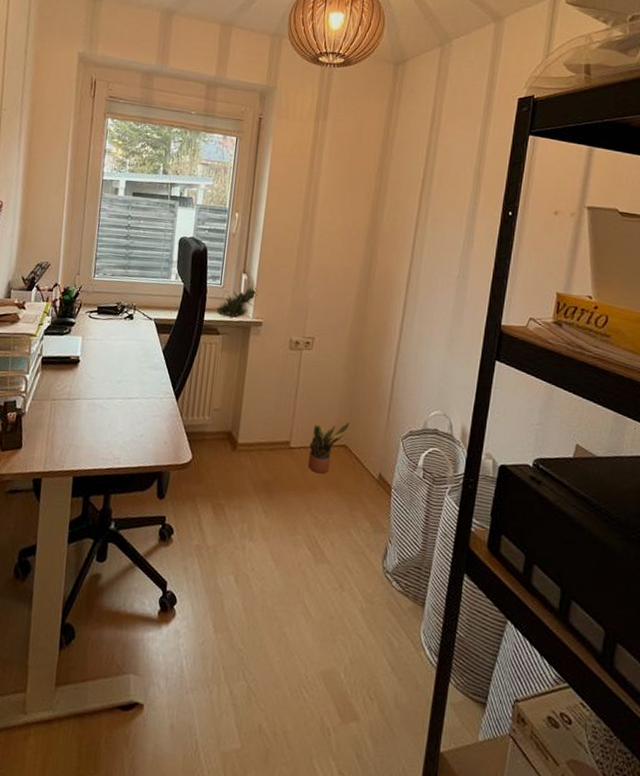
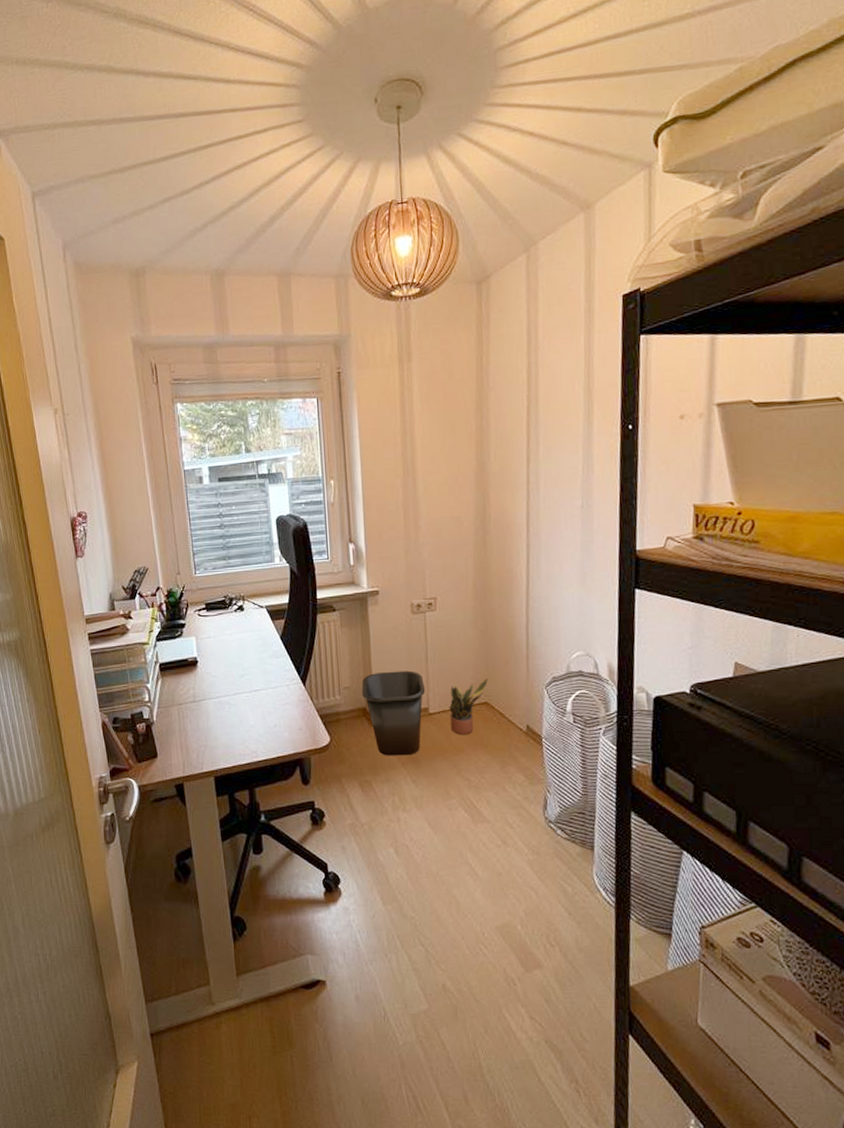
succulent plant: present [216,285,258,318] -> none [328,554,369,592]
waste bin: none [230,399,291,485] -> present [361,670,426,756]

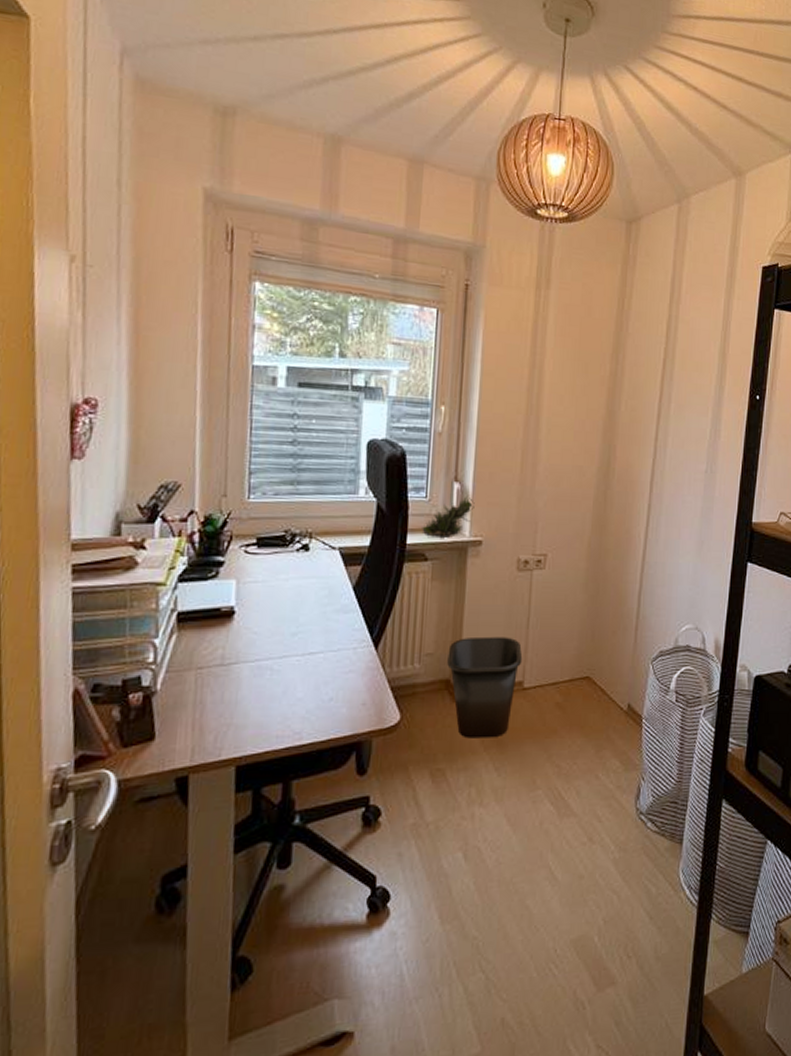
succulent plant: none [328,554,369,592] -> present [422,496,475,539]
potted plant: present [449,678,488,735] -> none [545,650,592,714]

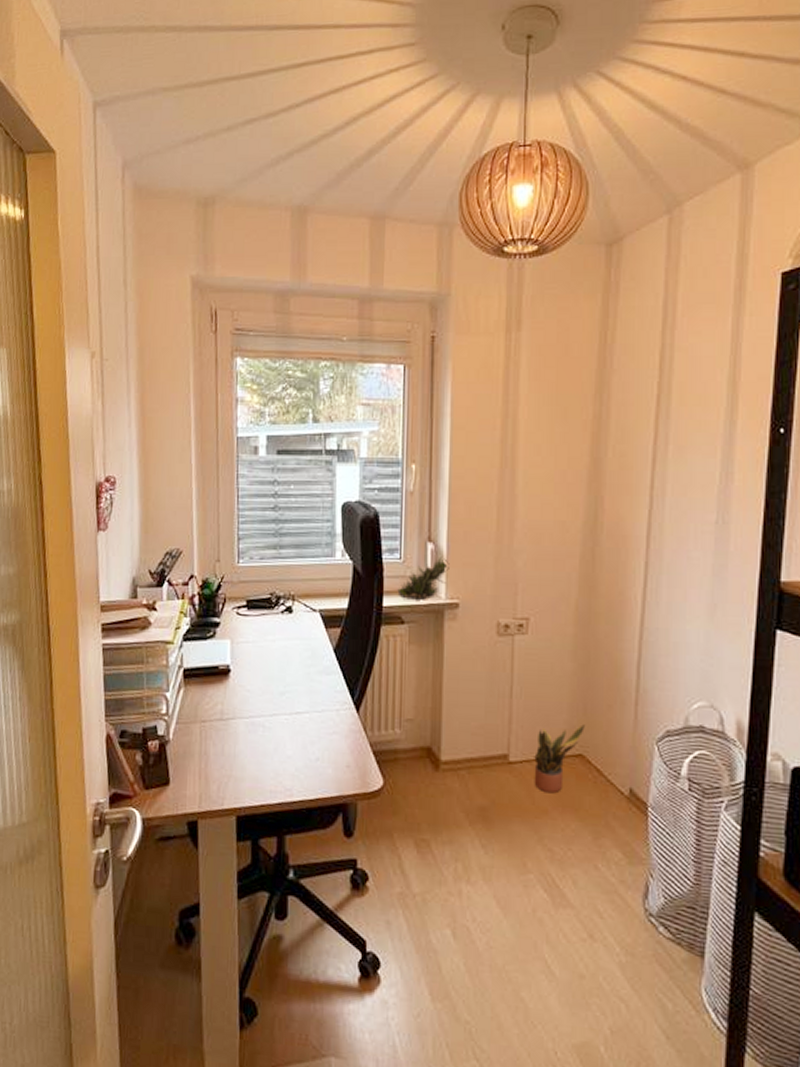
waste bin: present [447,636,523,739] -> none [428,704,507,813]
potted plant: none [545,650,592,714] -> present [534,724,585,794]

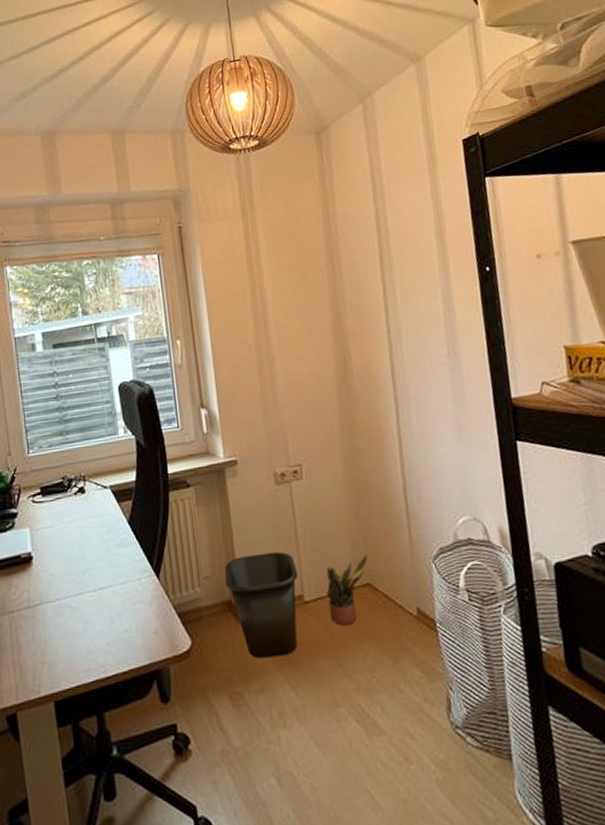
succulent plant: present [397,557,450,601] -> none [179,420,224,465]
waste bin: none [428,704,507,813] -> present [224,551,298,659]

